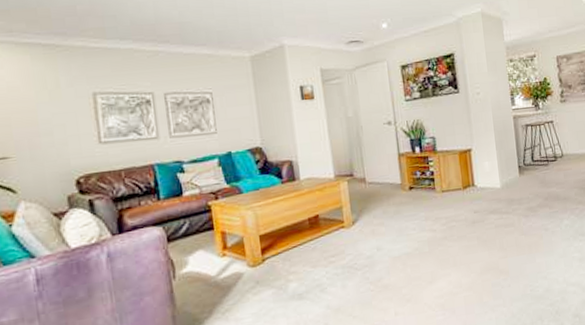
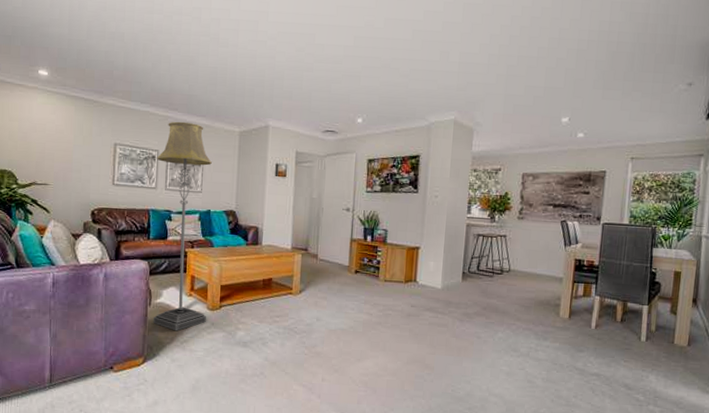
floor lamp: none [152,54,250,302] -> present [153,121,212,331]

